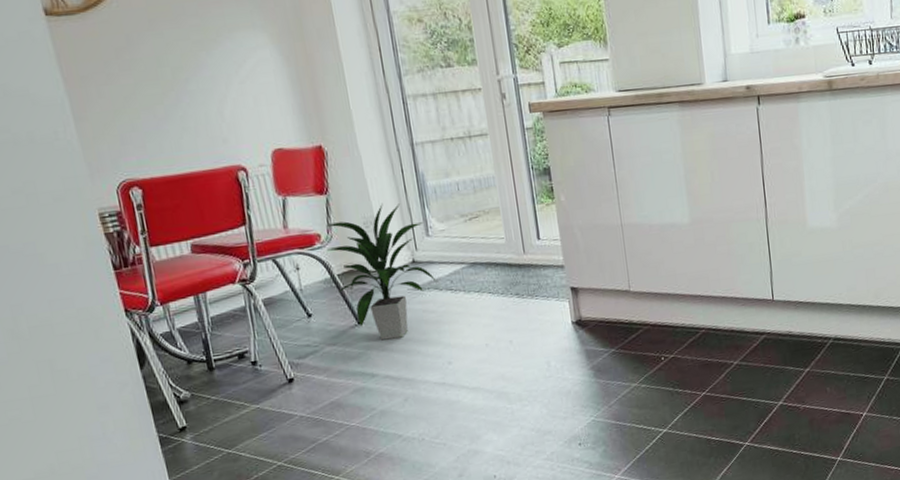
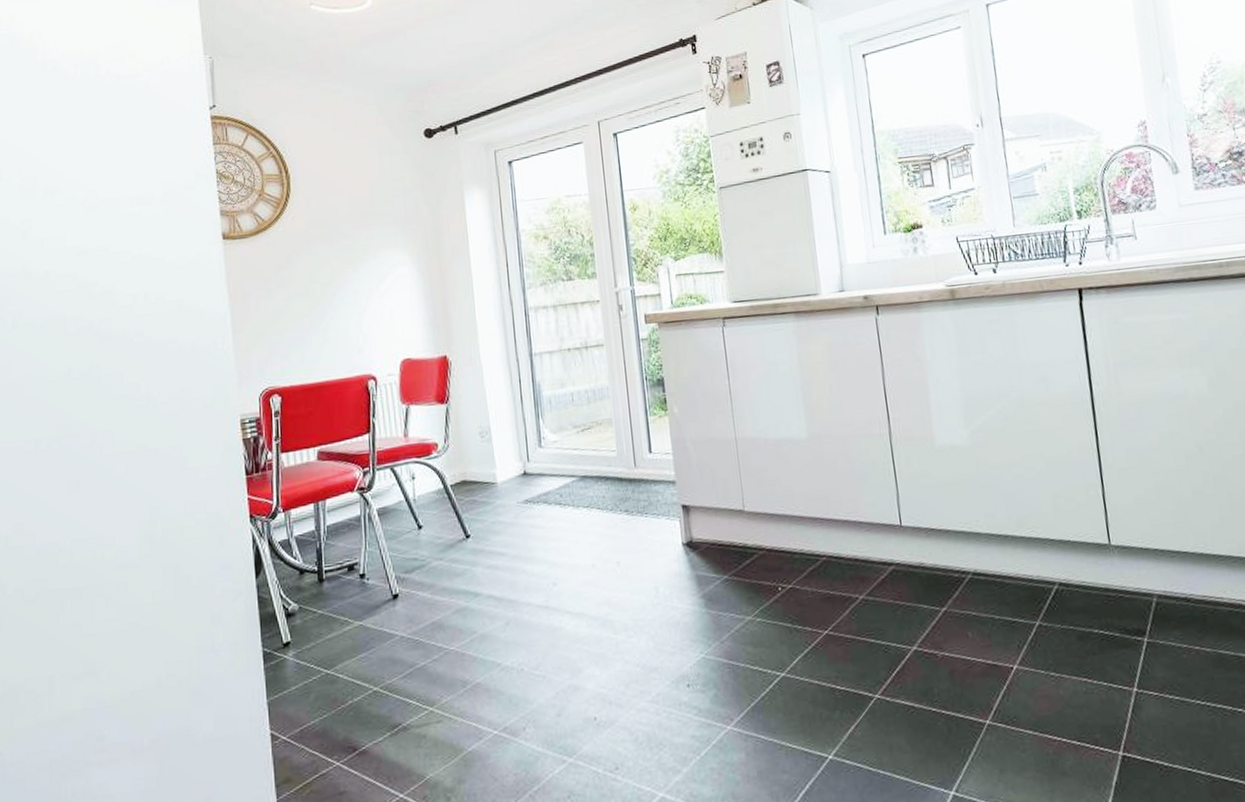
indoor plant: present [326,202,438,340] -> none [443,412,548,557]

